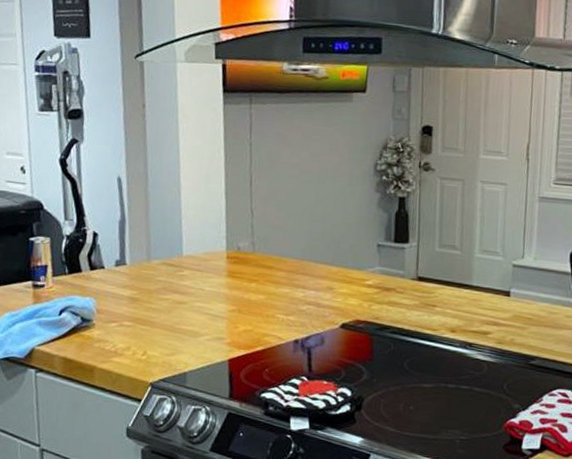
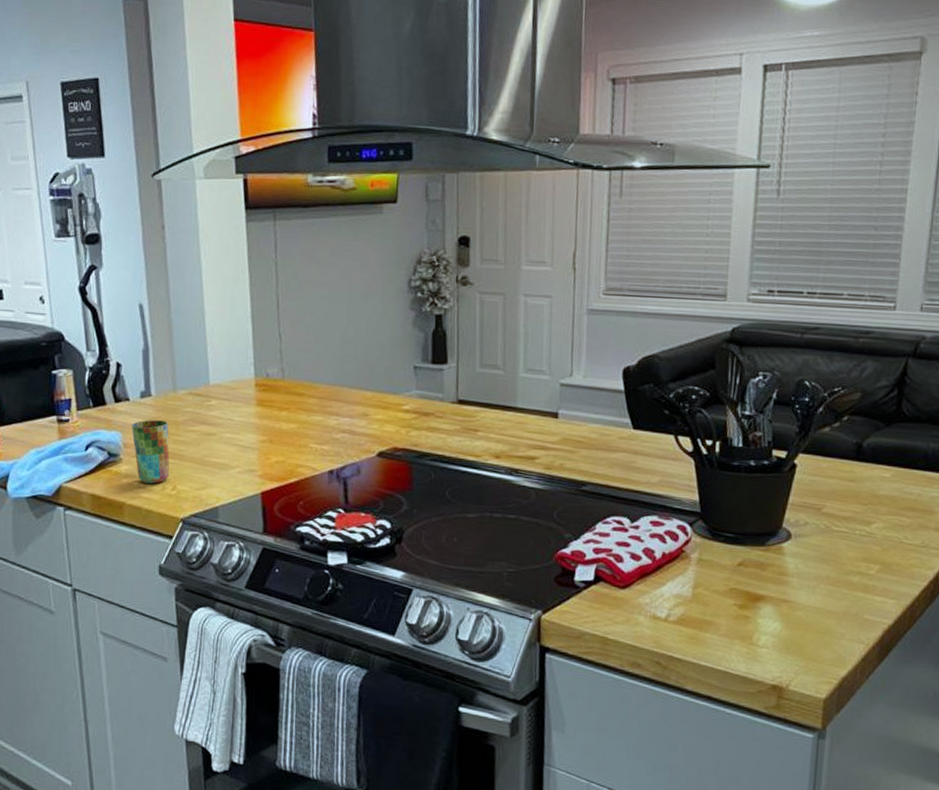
cup: none [105,287,142,349] -> present [131,420,170,484]

